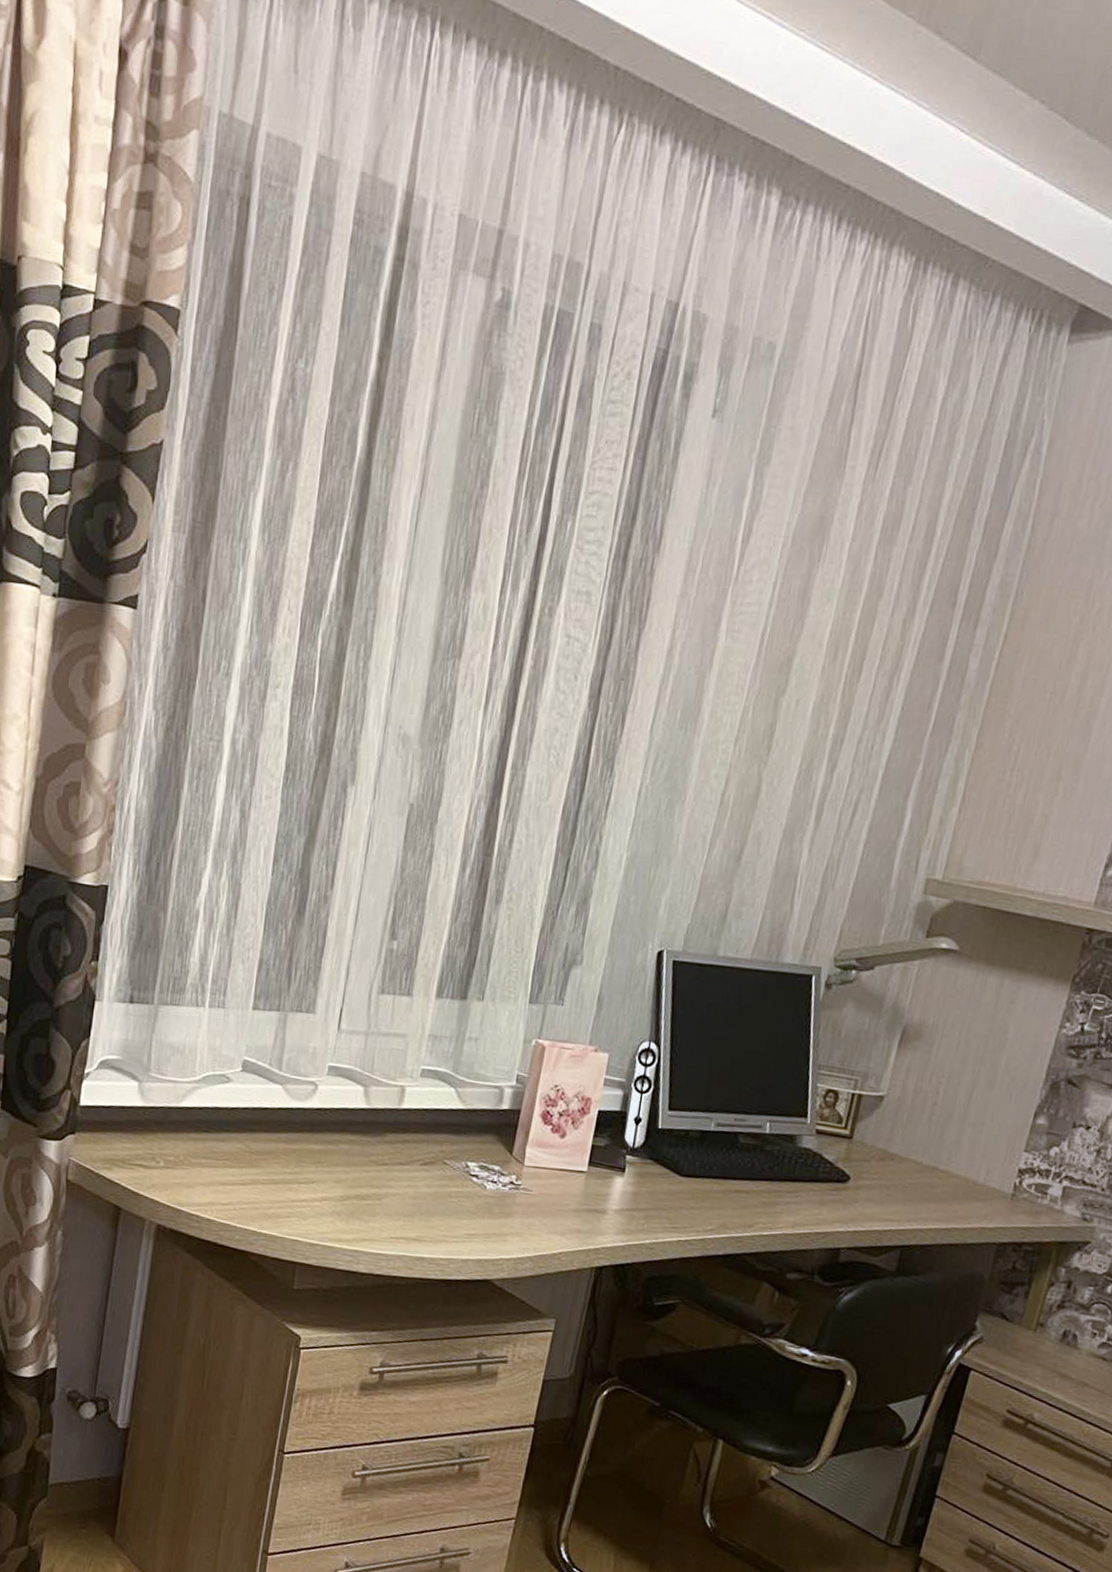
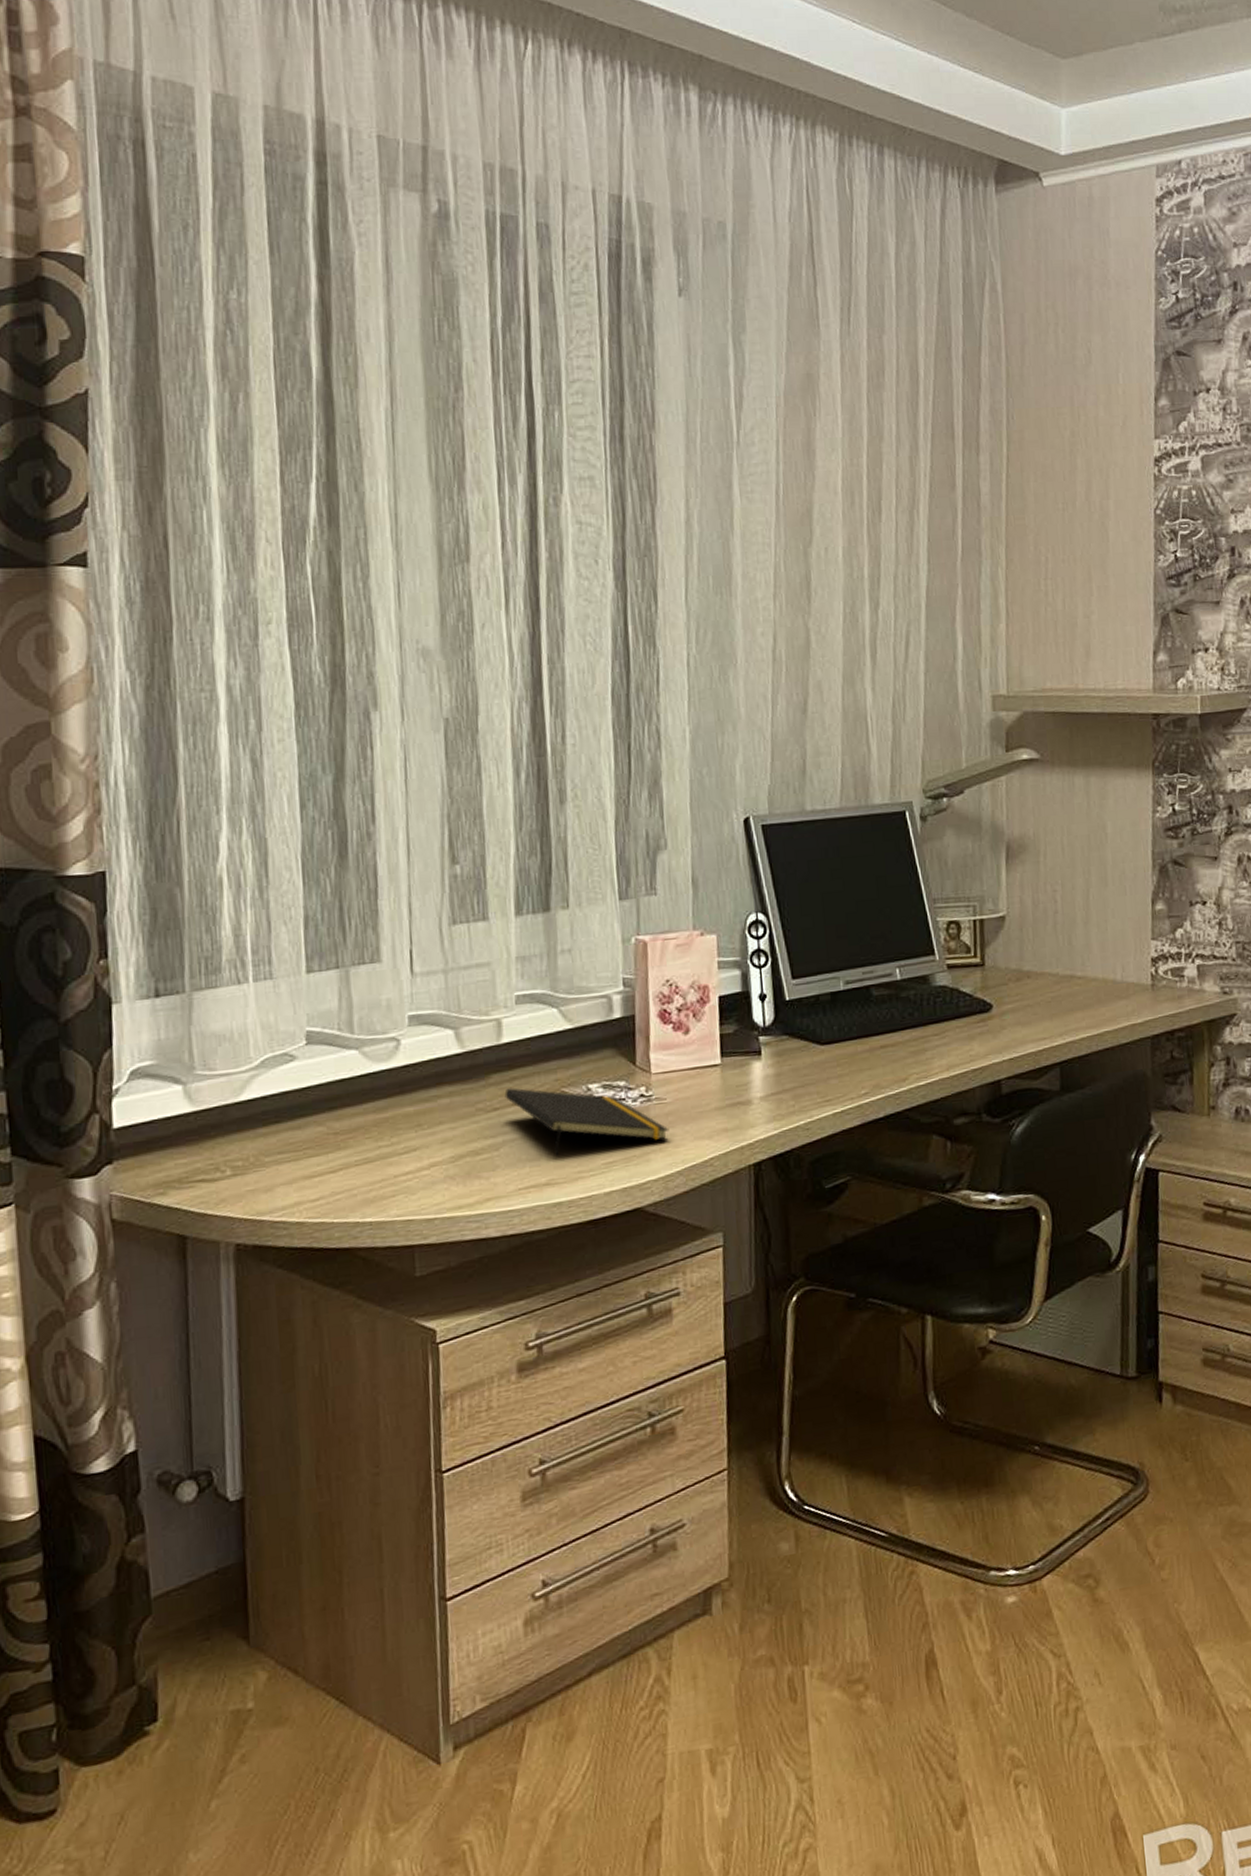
notepad: none [395,1148,529,1227] -> present [504,1087,669,1156]

